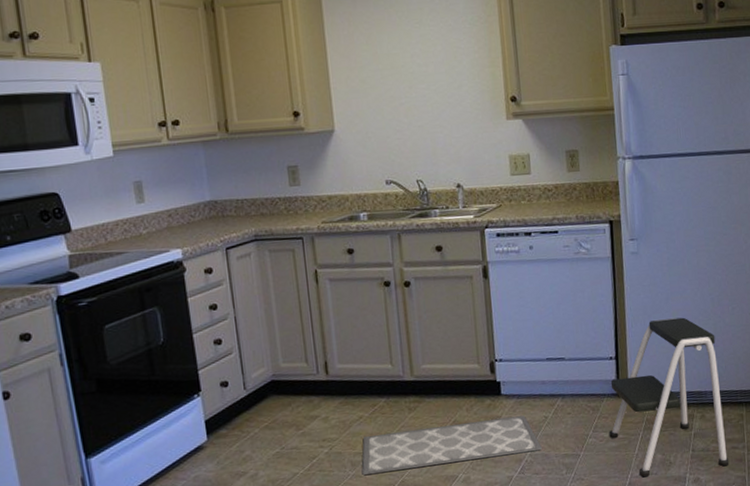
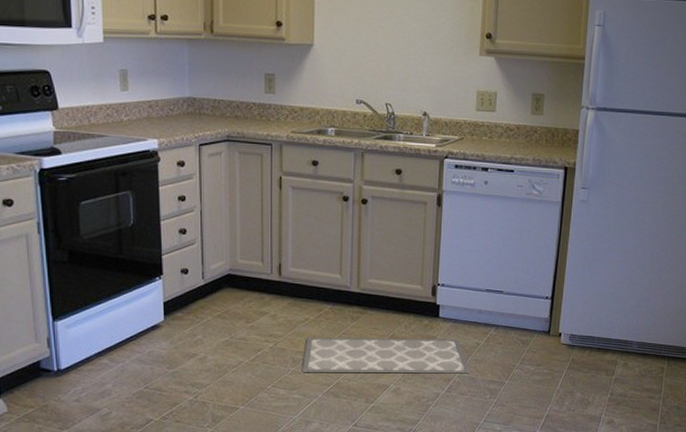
step stool: present [609,317,729,478] -> none [534,268,649,413]

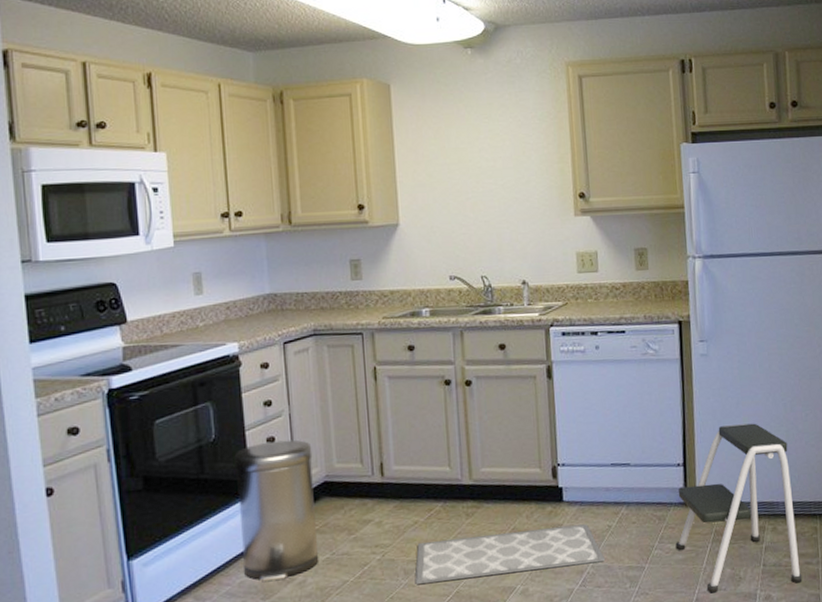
pedal bin: none [149,233,219,353] -> present [234,440,319,581]
step stool: none [534,268,649,413] -> present [675,423,803,593]

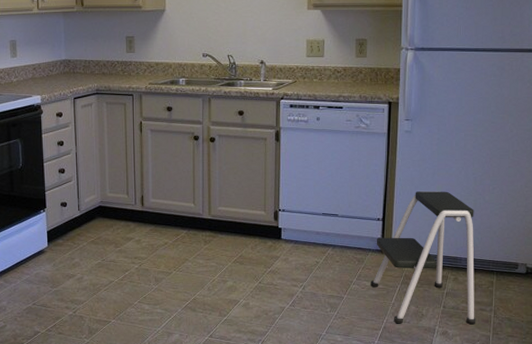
pedal bin: present [234,440,319,581] -> none [35,172,93,274]
bath mat: present [415,524,605,584] -> none [163,258,311,290]

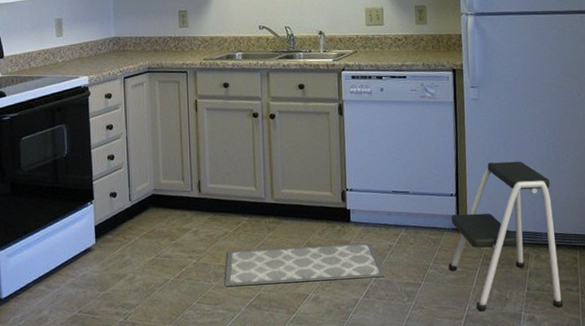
bath mat: none [163,258,311,290] -> present [224,243,386,286]

